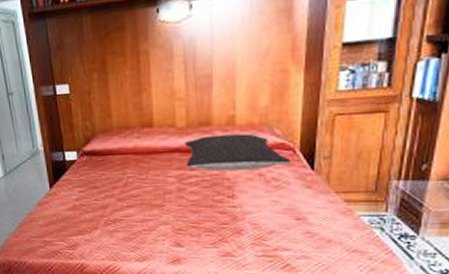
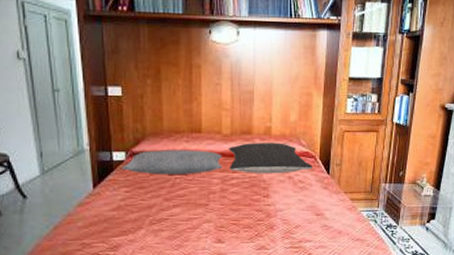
pillow: none [75,146,178,174] -> present [122,150,222,175]

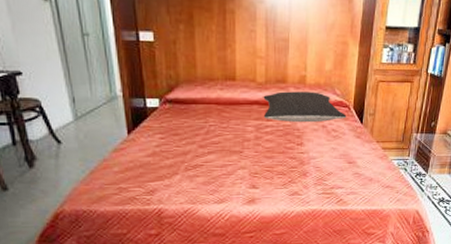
pillow: present [122,150,222,175] -> none [156,97,256,122]

